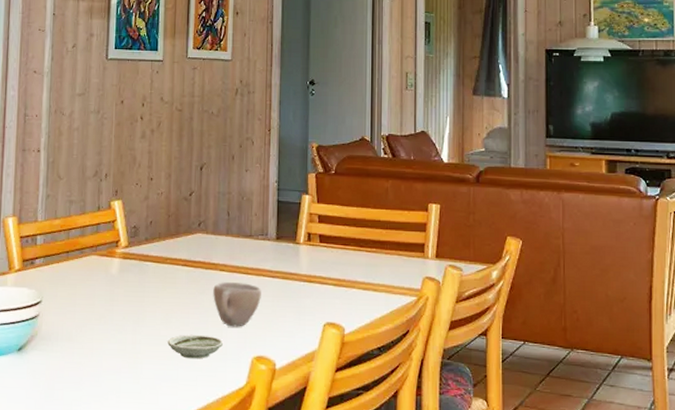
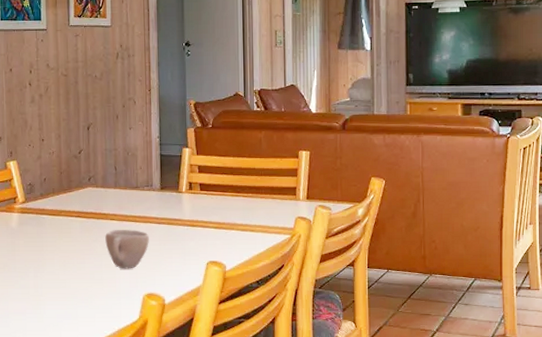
saucer: present [167,335,224,359] -> none [66,278,117,299]

